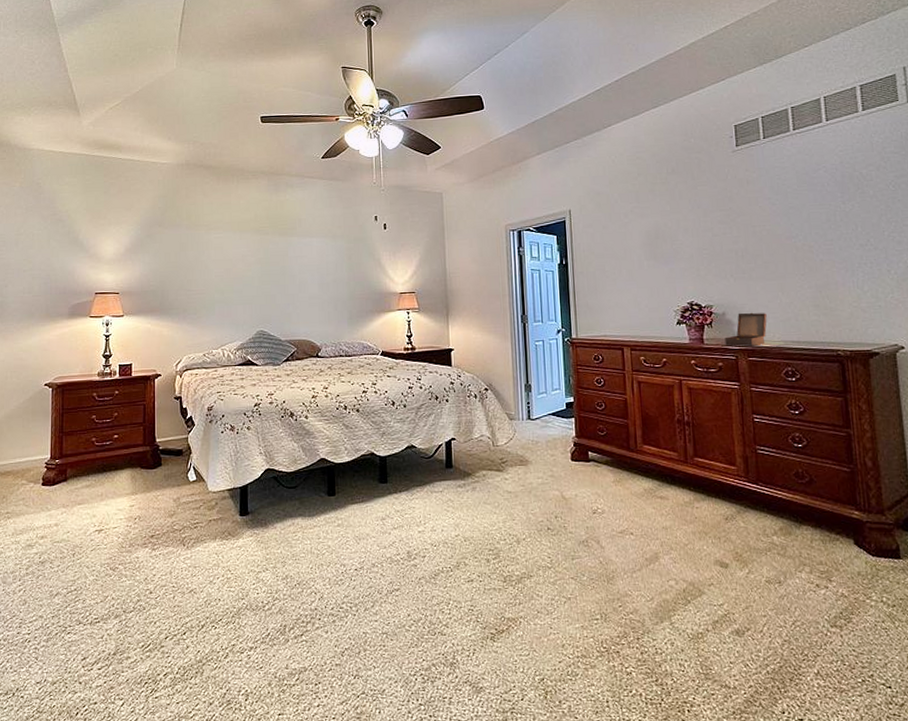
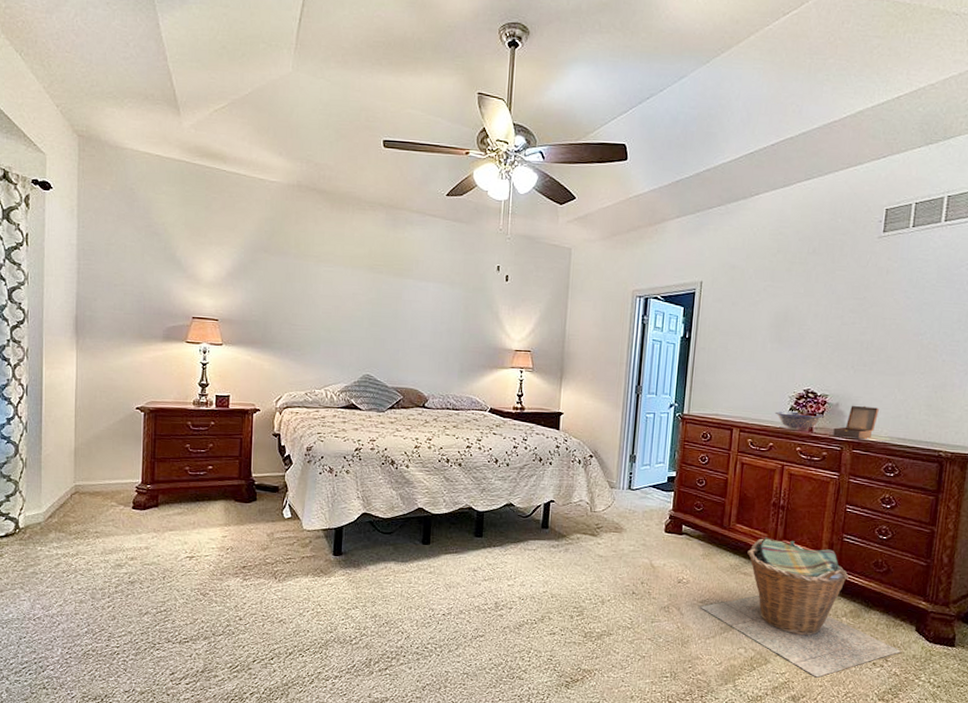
laundry basket: none [620,456,845,606] -> present [700,537,902,678]
decorative bowl: none [662,324,713,344] -> present [774,410,825,432]

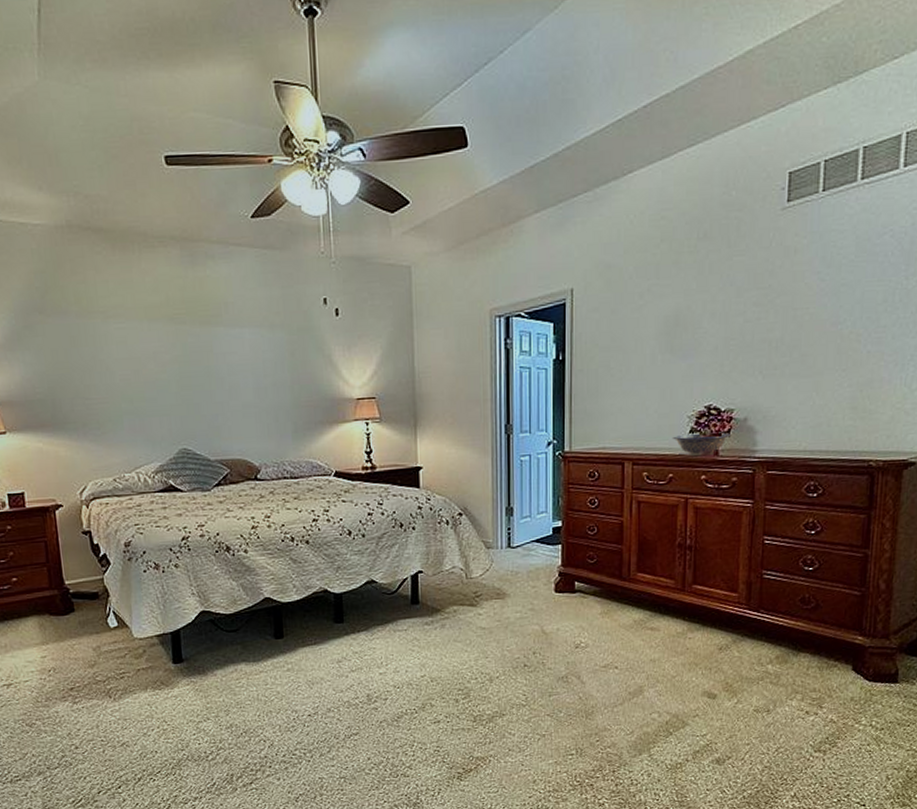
laundry basket: present [700,537,902,678] -> none [603,584,838,735]
jewelry box: present [833,405,879,440] -> none [743,417,795,459]

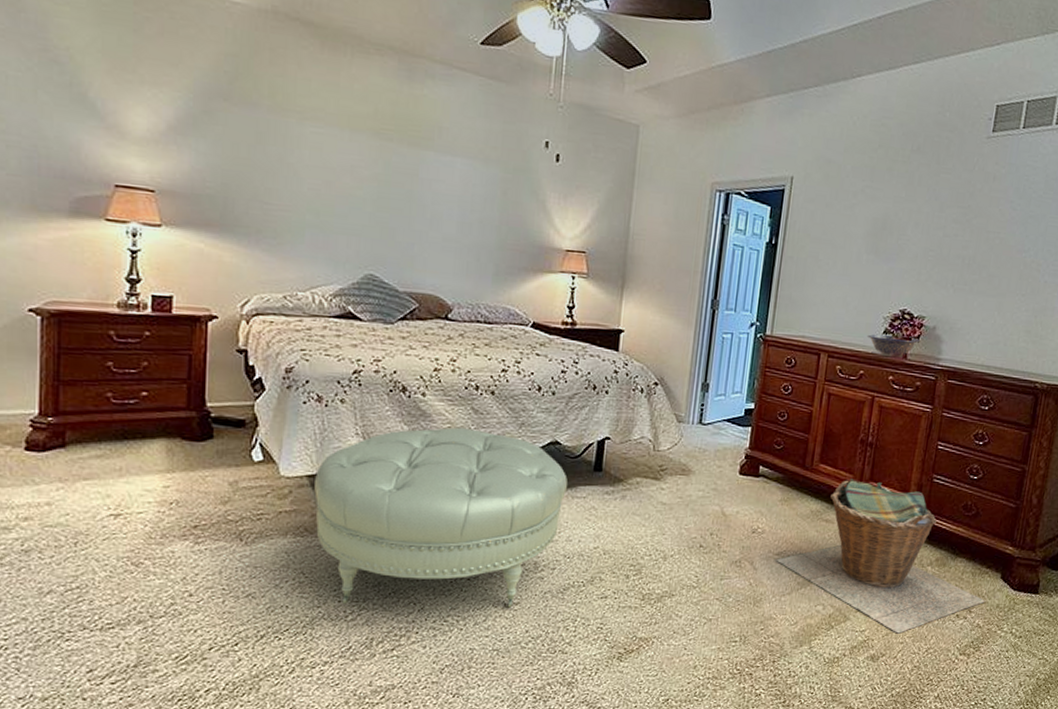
ottoman: none [163,577,388,746] -> present [314,427,568,608]
laundry basket: none [603,584,838,735] -> present [776,478,986,634]

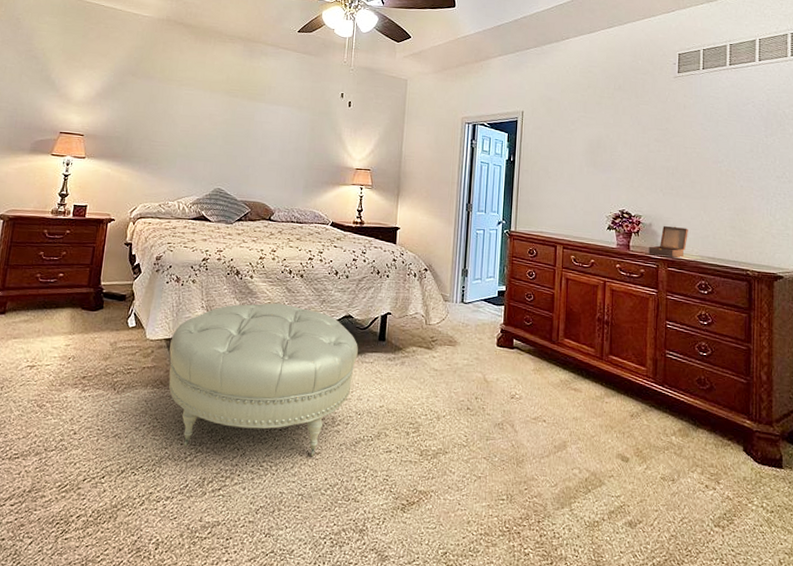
laundry basket: present [776,478,986,634] -> none [533,352,732,501]
decorative bowl: present [867,333,921,358] -> none [594,229,640,250]
jewelry box: none [928,329,977,369] -> present [648,225,688,258]

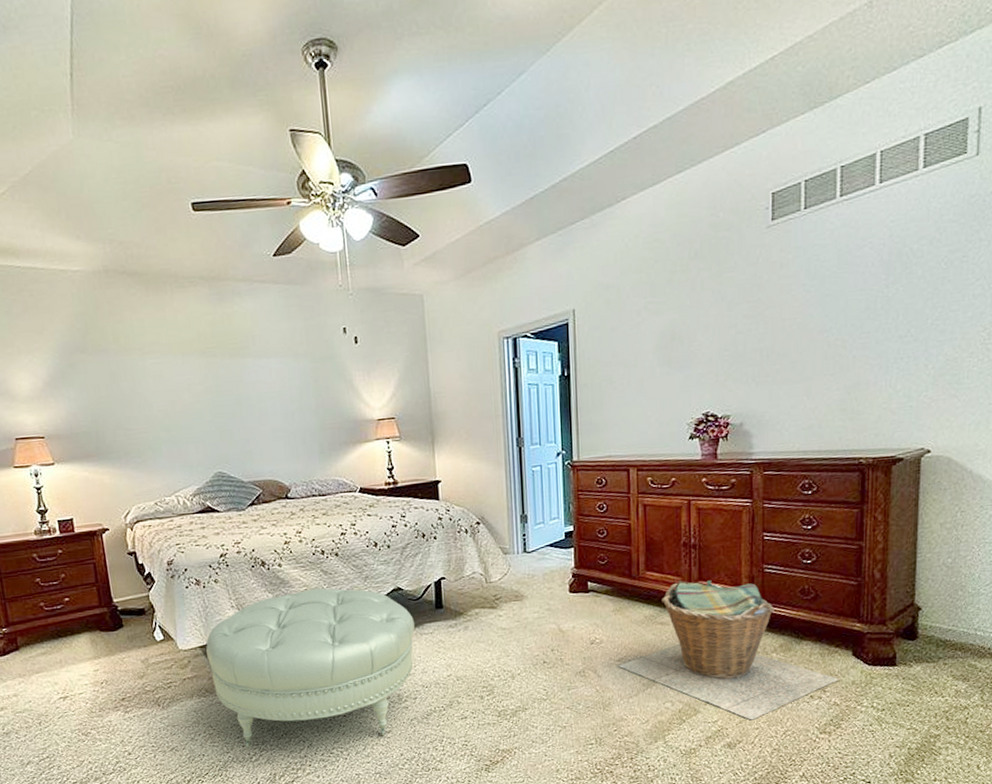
laundry basket: none [533,352,732,501] -> present [618,580,840,720]
jewelry box: present [648,225,688,258] -> none [740,421,788,461]

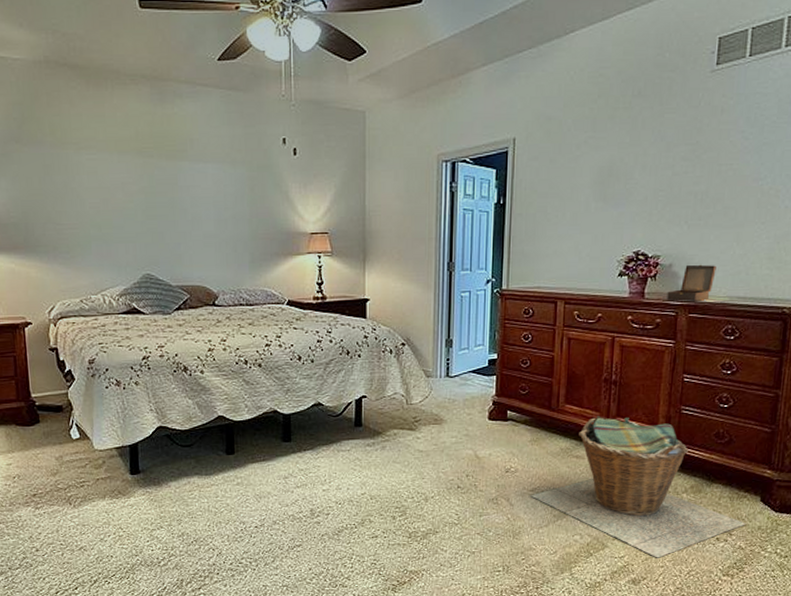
ottoman: present [206,588,415,748] -> none [122,397,332,552]
jewelry box: none [740,421,788,461] -> present [667,264,716,302]

